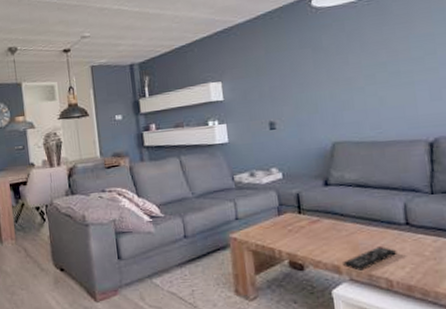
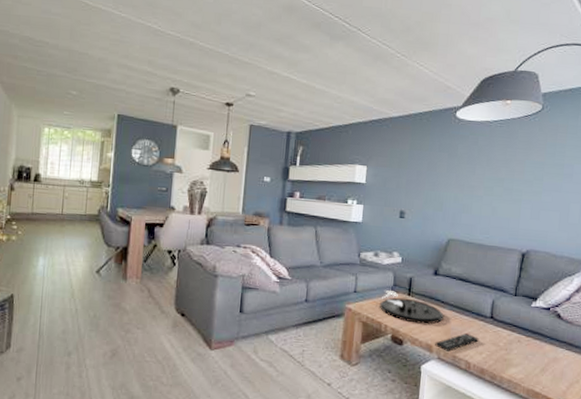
decorative tray: none [268,211,347,244] -> present [380,290,444,324]

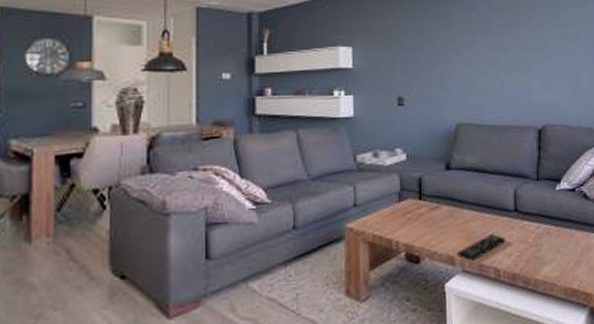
decorative tray: present [380,290,444,324] -> none [387,197,463,233]

